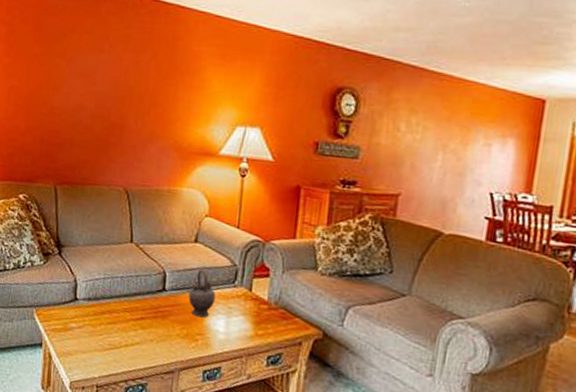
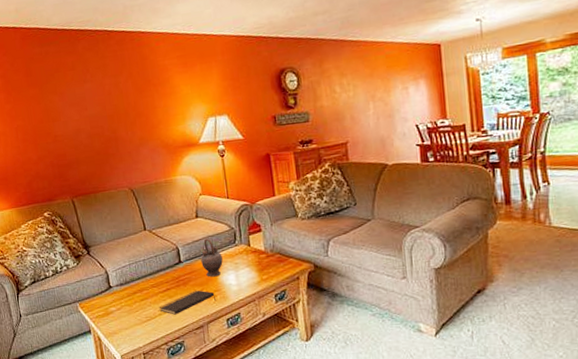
notepad: none [126,327,196,351] -> present [159,290,216,315]

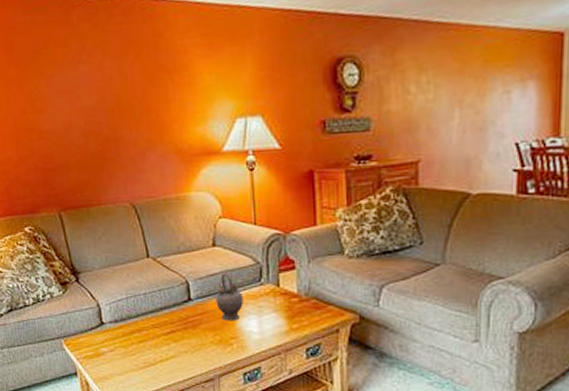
notepad: present [159,290,216,315] -> none [160,335,231,363]

